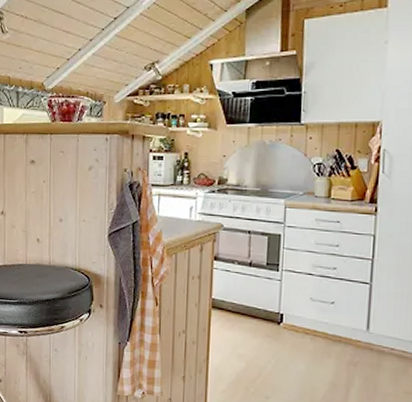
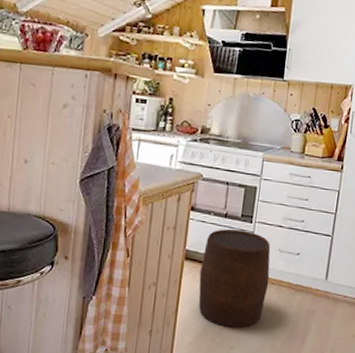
stool: none [228,277,303,378] -> present [198,229,271,328]

